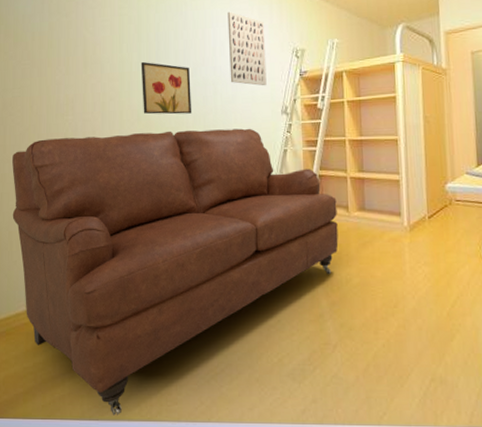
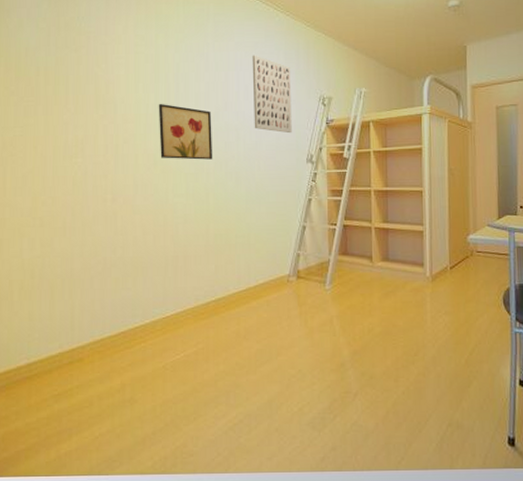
sofa: present [12,128,339,415] -> none [13,176,361,470]

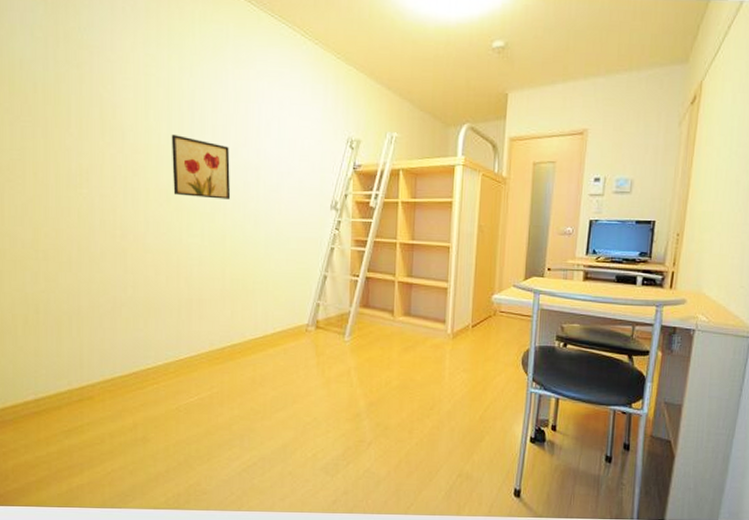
wall art: present [252,55,292,134] -> none [275,86,318,177]

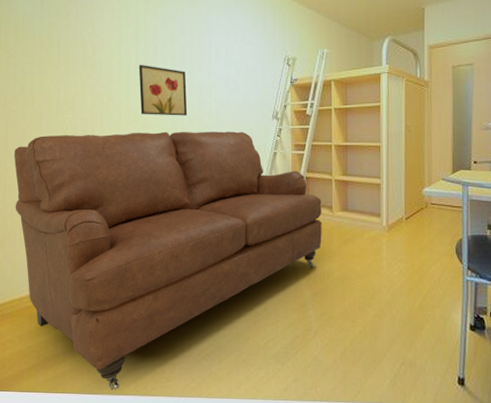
sofa: none [13,213,382,504] -> present [14,131,322,390]

